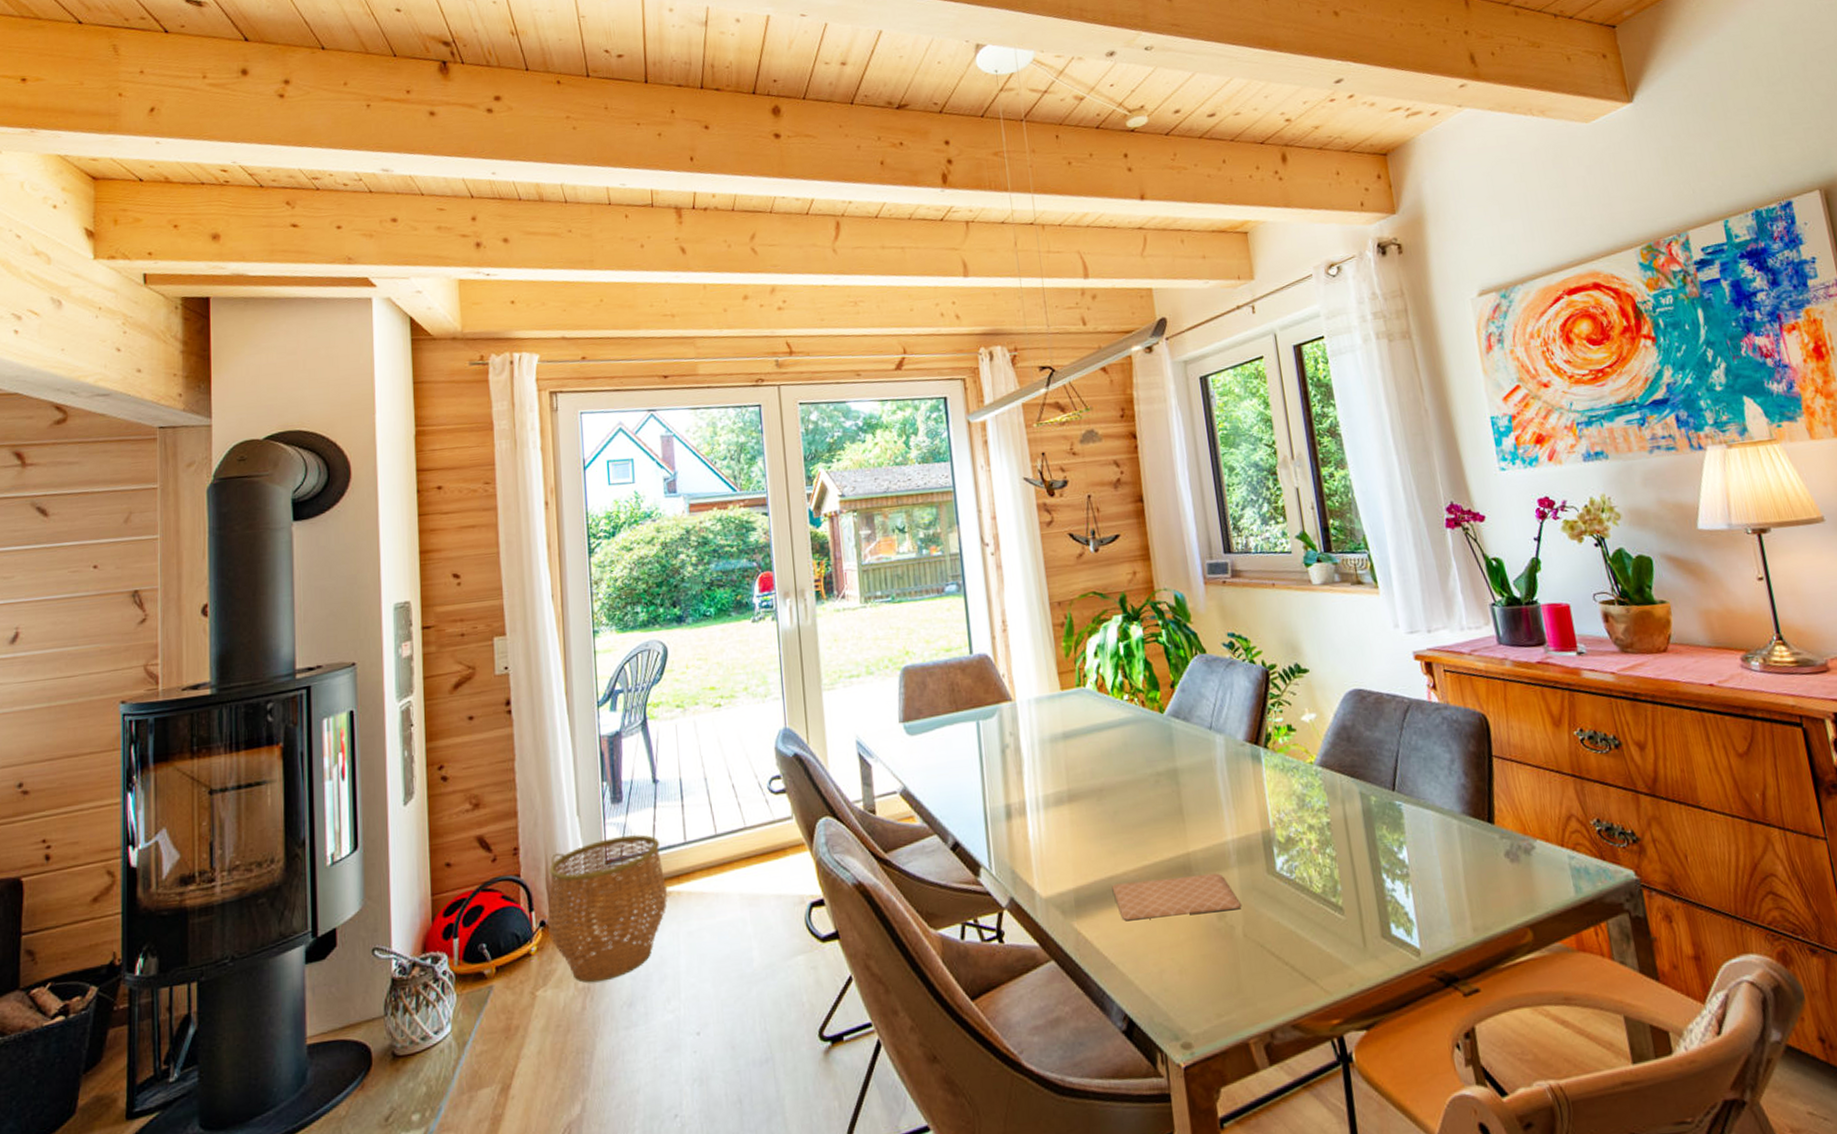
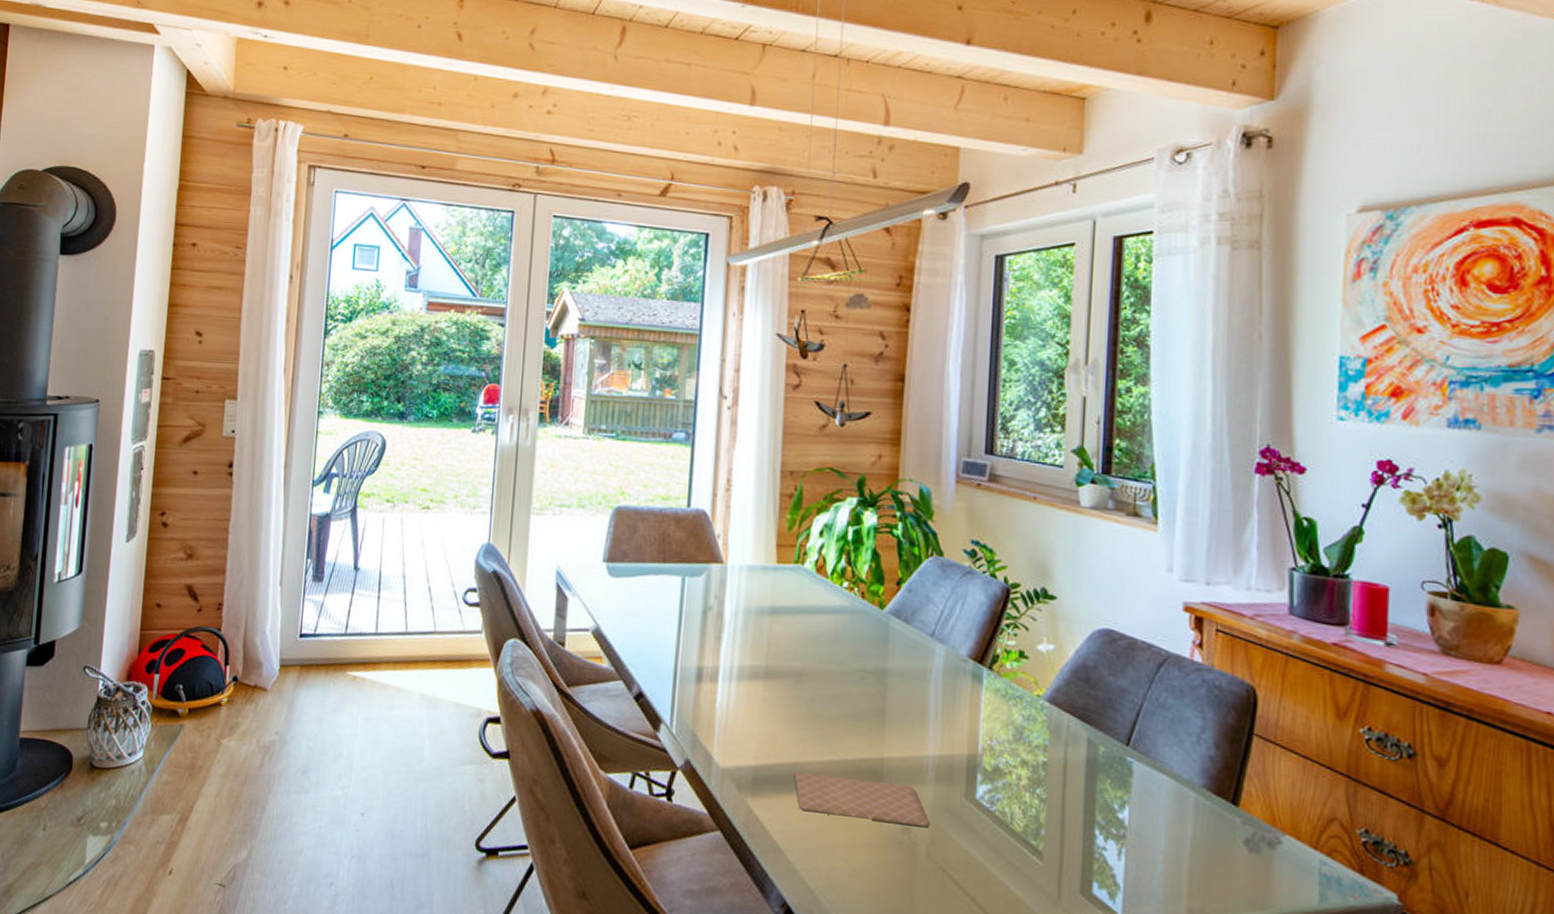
basket: present [547,834,668,983] -> none [238,613,354,745]

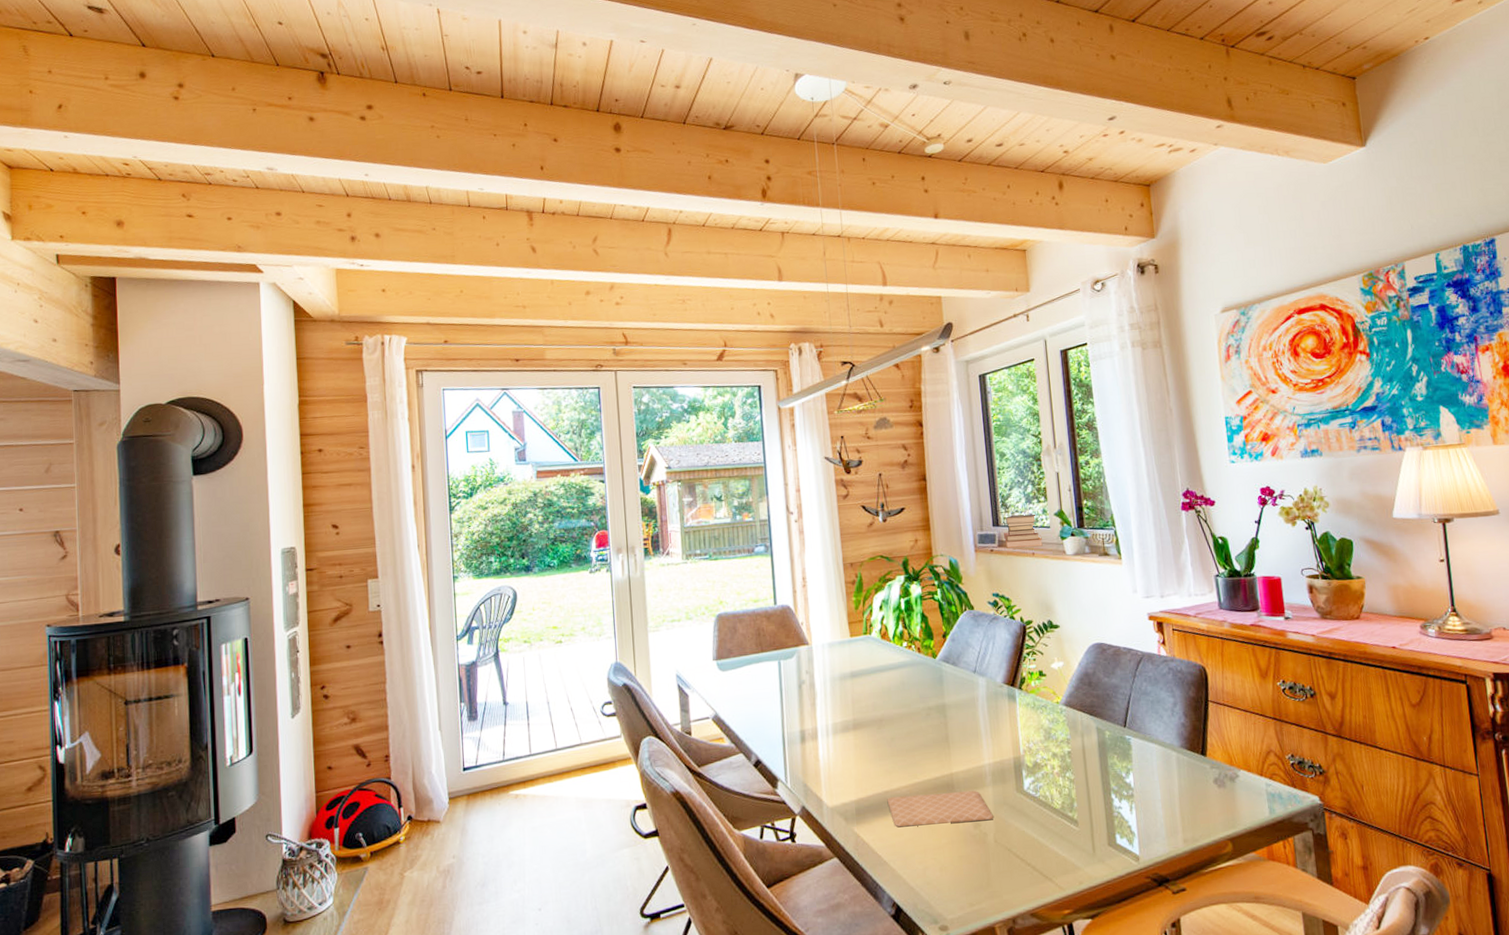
books: none [997,442,1050,490] -> present [1003,514,1043,548]

